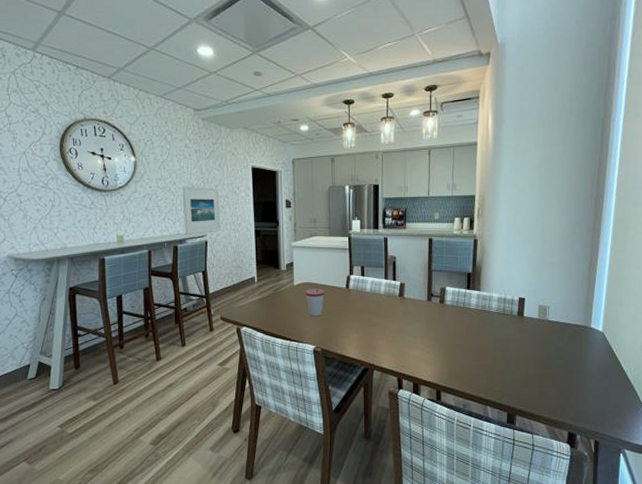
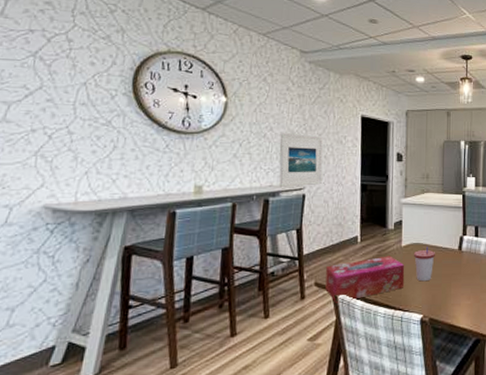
tissue box: none [230,294,298,335] -> present [325,256,405,303]

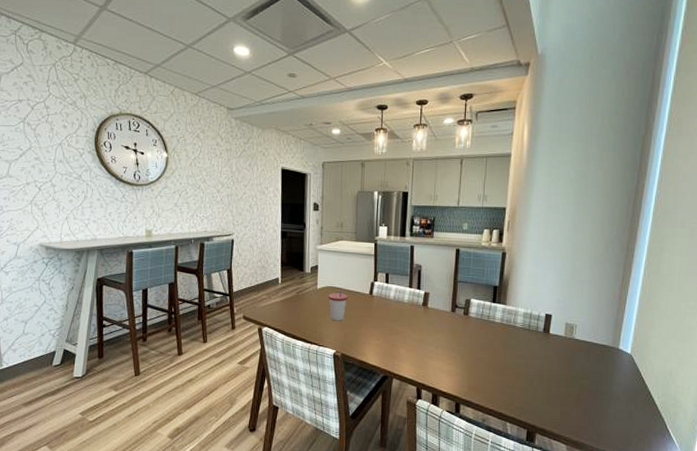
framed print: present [279,132,323,187] -> none [211,183,248,233]
tissue box: present [325,256,405,303] -> none [252,296,320,335]

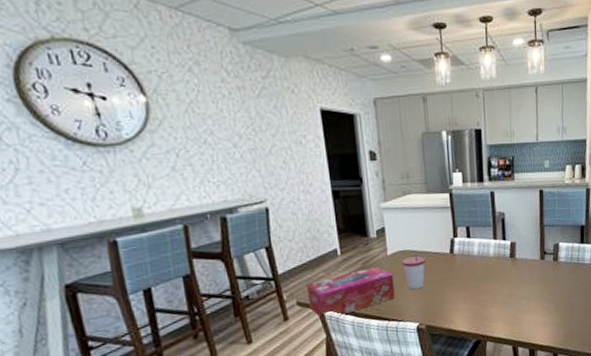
tissue box: none [252,296,320,335] -> present [307,266,396,321]

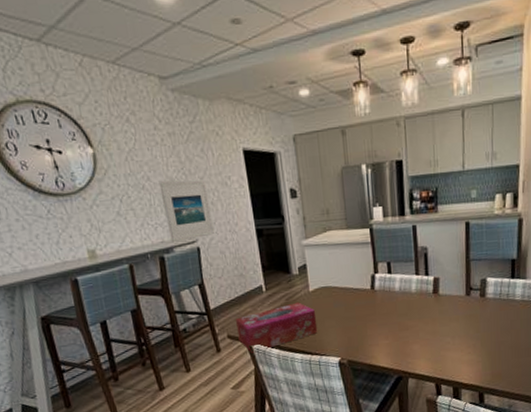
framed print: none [224,135,286,201] -> present [159,179,214,242]
cup: present [402,253,425,290] -> none [323,289,346,325]

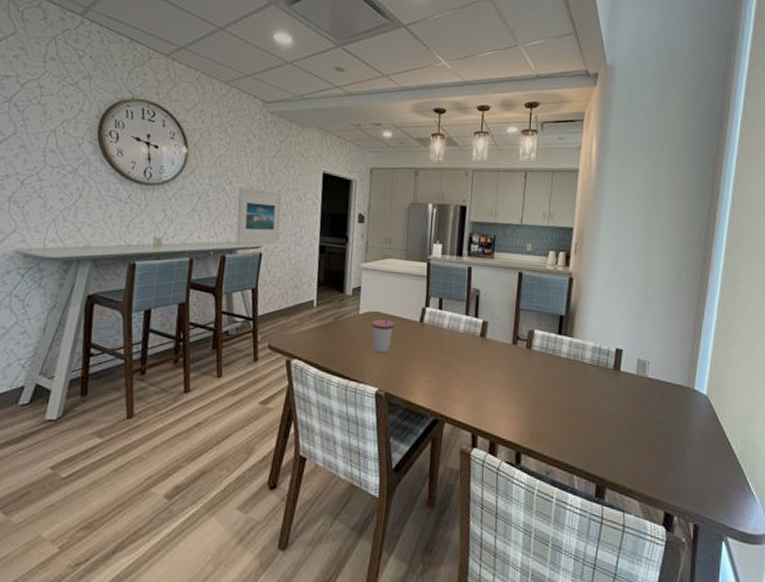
tissue box: present [236,302,318,353] -> none [279,323,362,368]
cup: none [323,289,346,325] -> present [372,316,394,353]

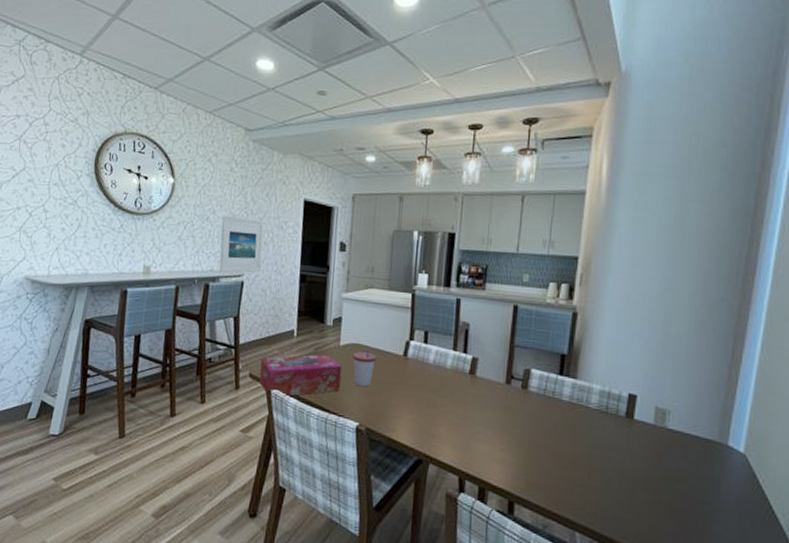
tissue box: none [279,323,362,368] -> present [259,354,342,398]

